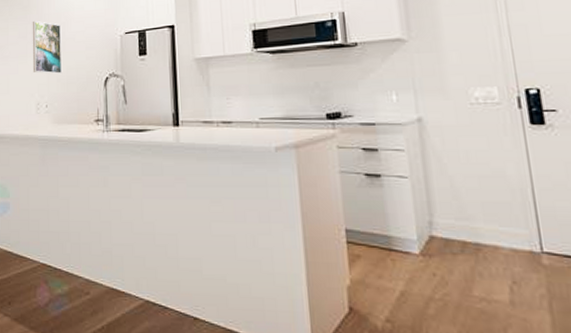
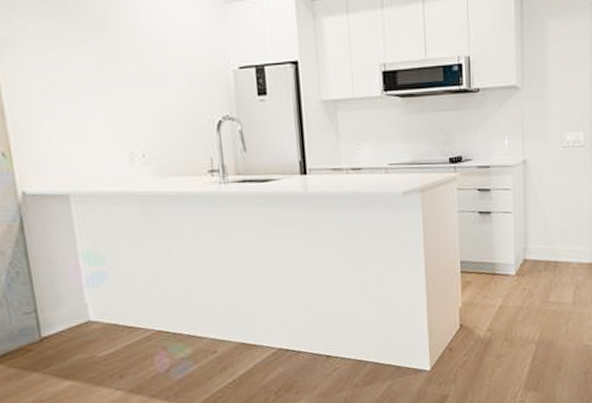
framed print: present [32,20,63,74] -> none [109,45,161,116]

